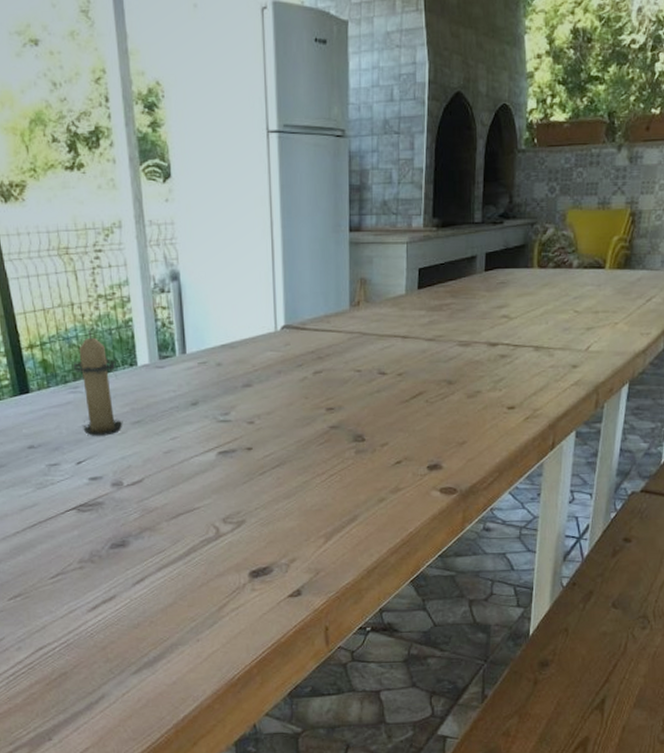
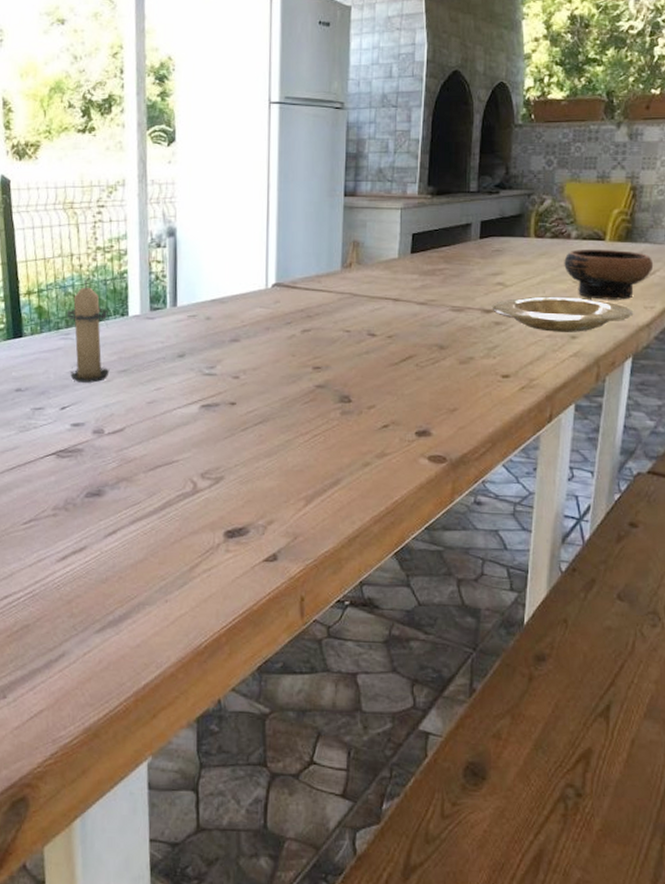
plate: none [497,326,631,362] -> present [492,296,634,332]
bowl: none [566,278,650,328] -> present [564,250,654,300]

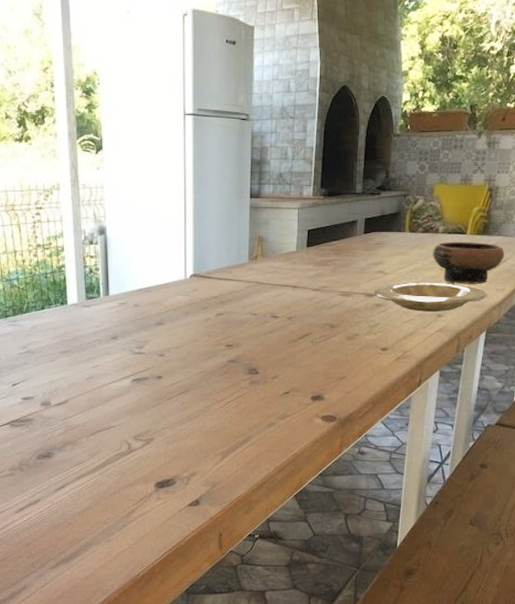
candle: present [65,280,110,383] -> none [12,274,53,363]

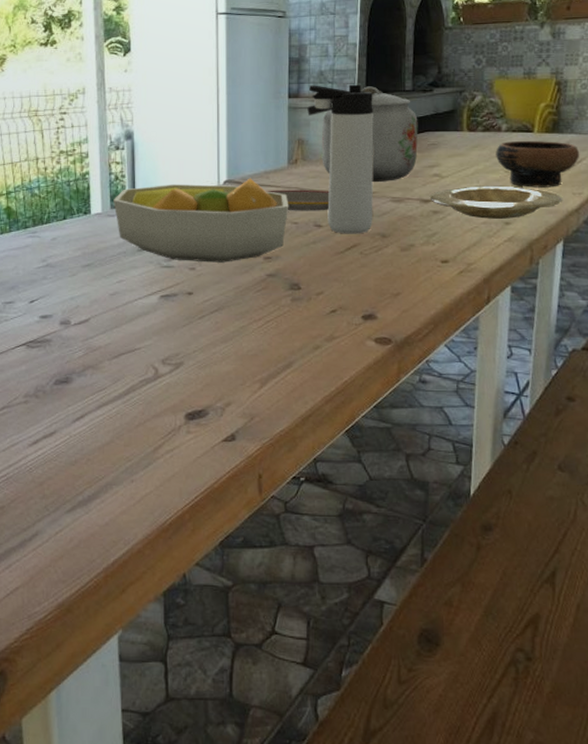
fruit bowl: none [88,272,249,350] -> present [113,178,289,263]
plate: none [228,283,286,303] -> present [266,189,330,211]
kettle: none [267,188,366,277] -> present [307,86,418,182]
thermos bottle: none [268,186,327,324] -> present [308,84,374,234]

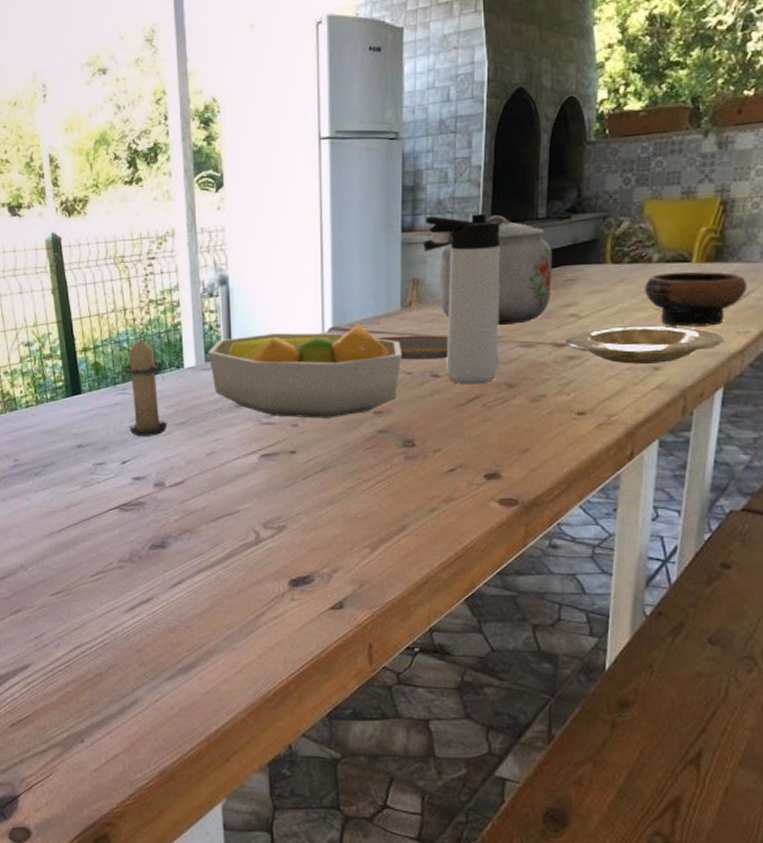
candle: none [32,182,75,277] -> present [121,334,168,437]

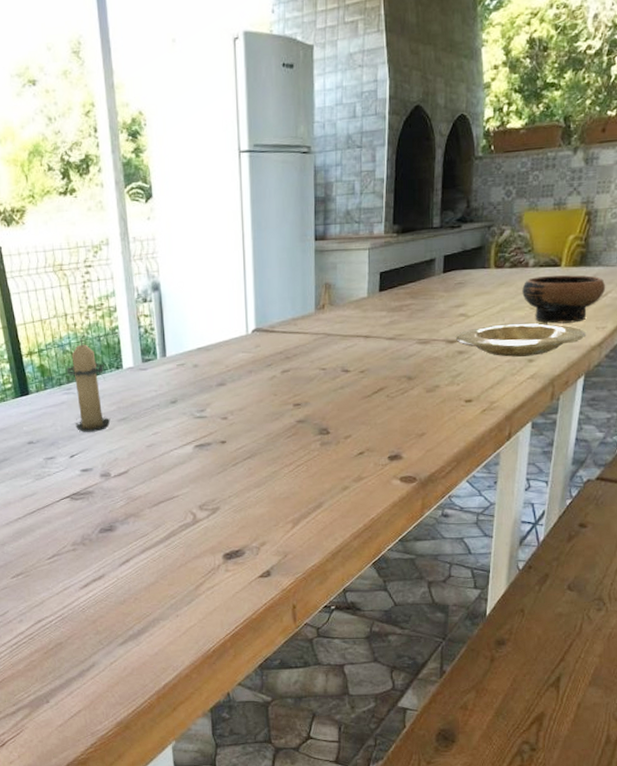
fruit bowl: present [208,324,402,418] -> none [144,325,317,412]
plate: present [376,335,449,360] -> none [294,335,357,358]
kettle: present [423,215,553,325] -> none [334,224,446,324]
thermos bottle: present [424,213,500,385] -> none [335,223,401,378]

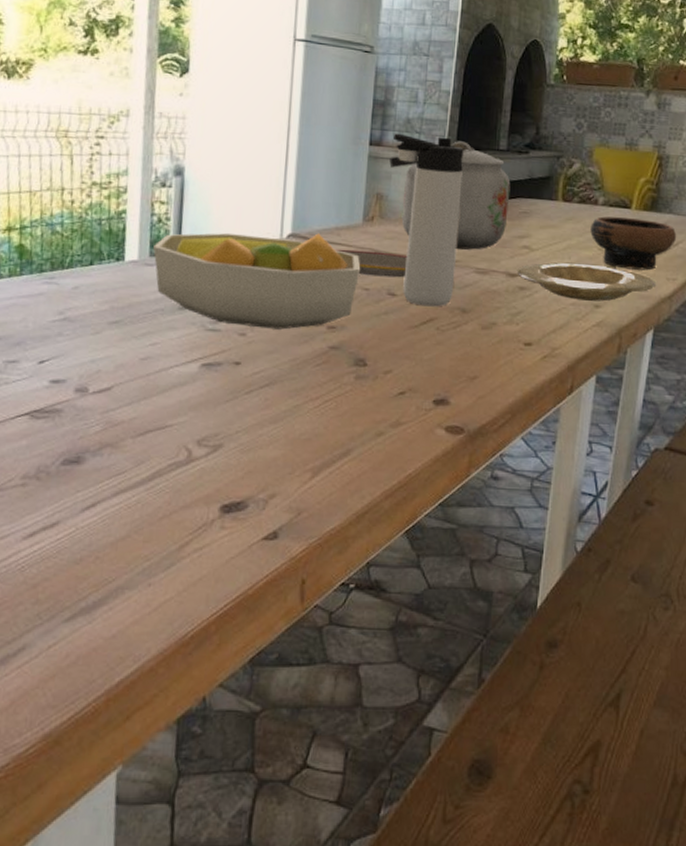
candle: present [65,338,111,432] -> none [51,219,102,334]
fruit bowl: none [144,325,317,412] -> present [153,233,361,330]
plate: none [294,335,357,358] -> present [335,248,408,278]
kettle: none [334,224,446,324] -> present [389,141,511,250]
thermos bottle: none [335,223,401,378] -> present [392,133,464,307]

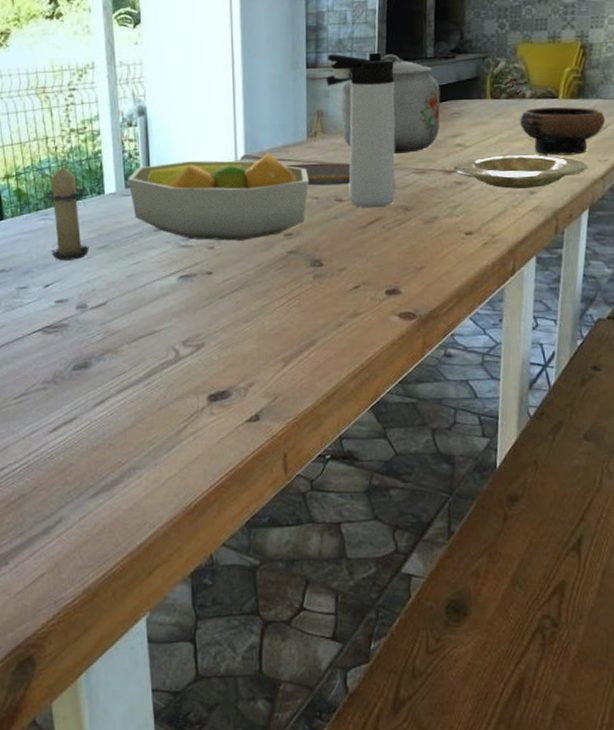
candle: none [51,219,102,334] -> present [44,162,90,261]

